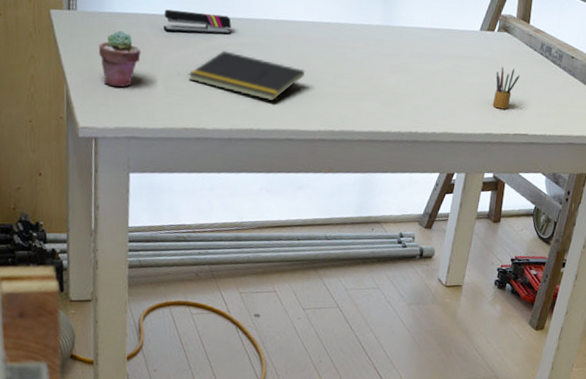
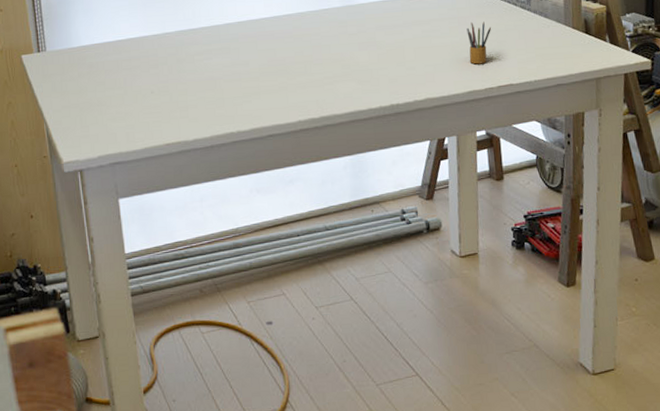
potted succulent: present [98,30,141,88] -> none [71,62,113,117]
stapler: present [163,9,232,35] -> none [130,27,197,53]
notepad: present [188,50,306,101] -> none [161,61,276,102]

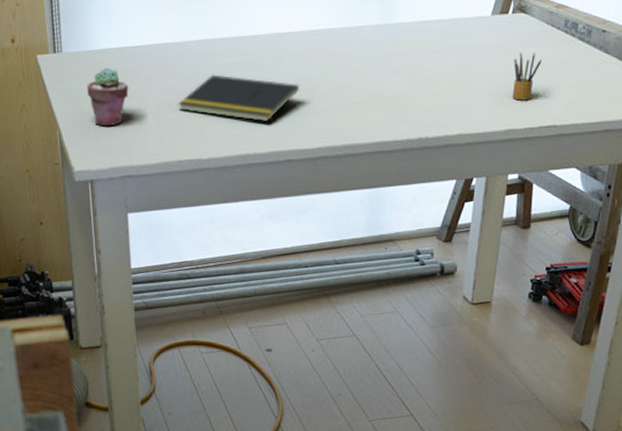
potted succulent: none [71,62,113,117] -> present [86,67,129,126]
notepad: none [161,61,276,102] -> present [178,74,300,122]

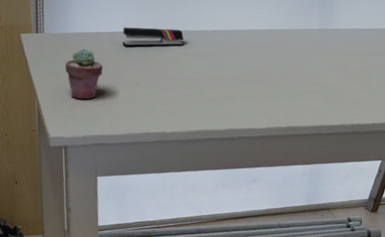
stapler: none [149,37,219,61] -> present [122,27,184,47]
notepad: present [178,74,300,122] -> none [146,61,253,104]

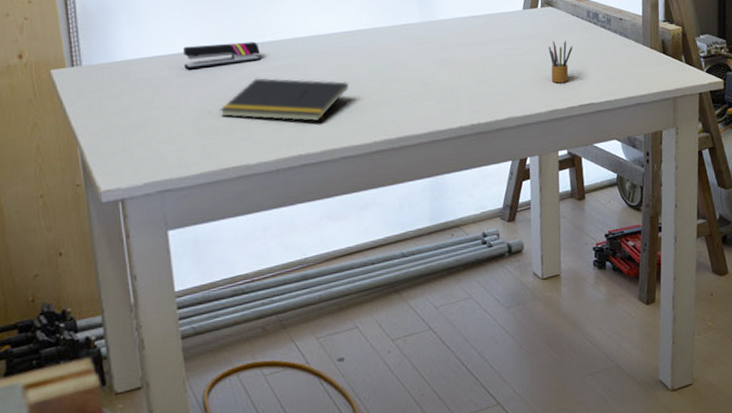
potted succulent: present [65,48,103,100] -> none [112,78,163,140]
notepad: none [146,61,253,104] -> present [219,77,349,122]

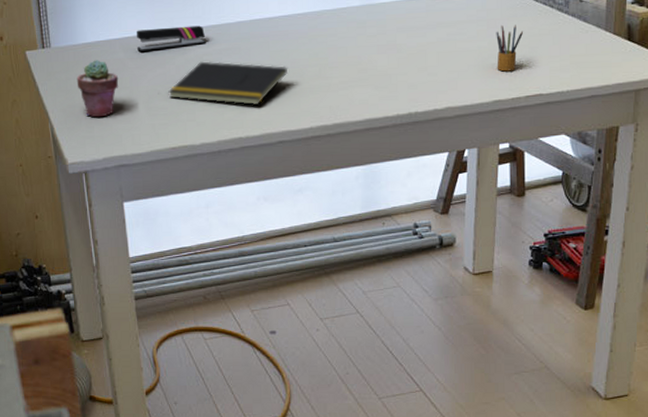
potted succulent: none [112,78,163,140] -> present [76,60,119,118]

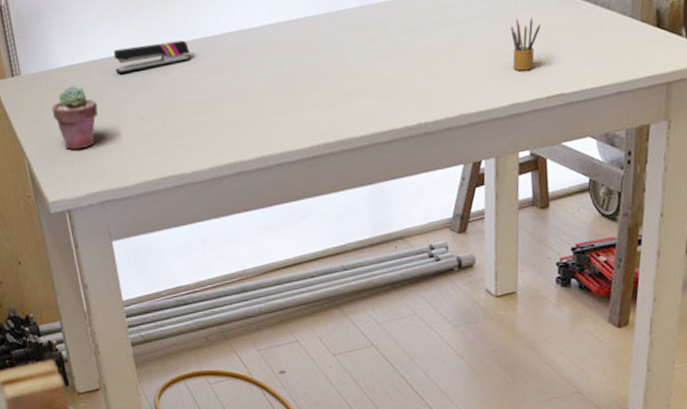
notepad: present [168,61,288,106] -> none [153,79,283,126]

